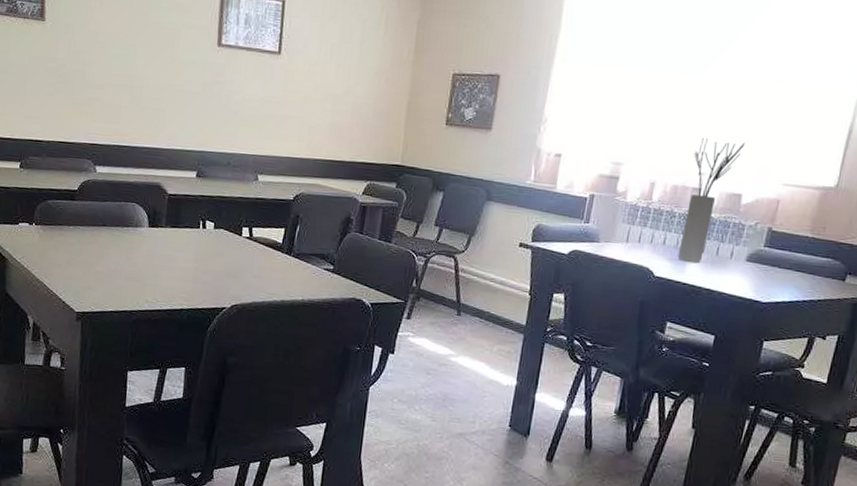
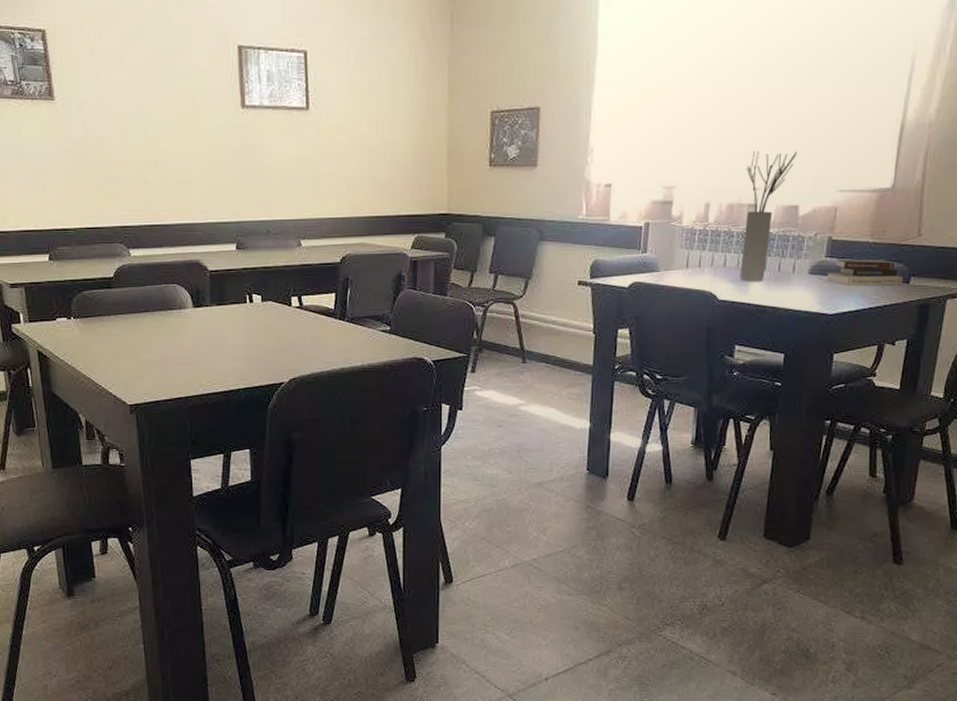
books: none [763,249,840,282] -> present [826,258,903,286]

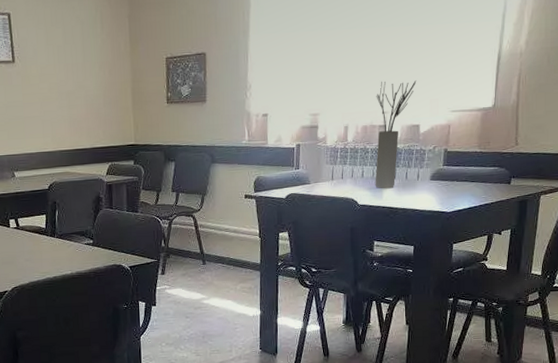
books: present [826,258,903,286] -> none [444,165,505,188]

